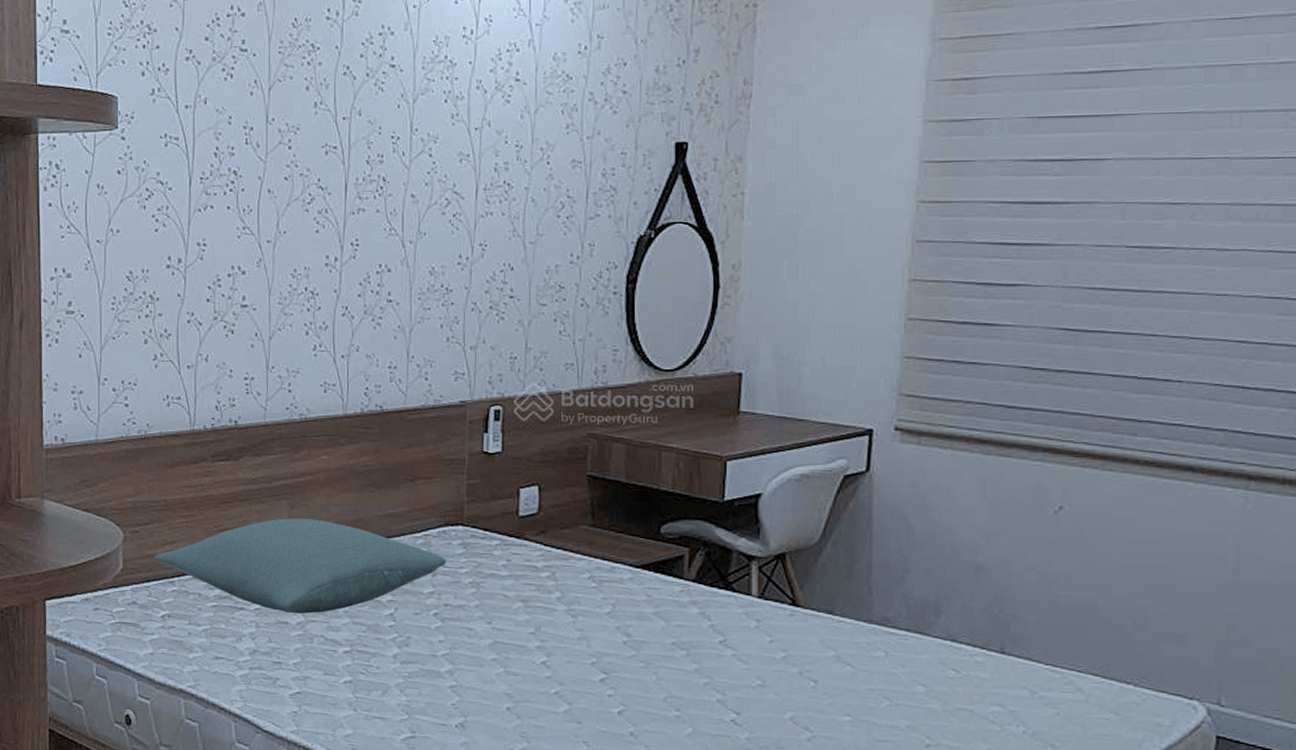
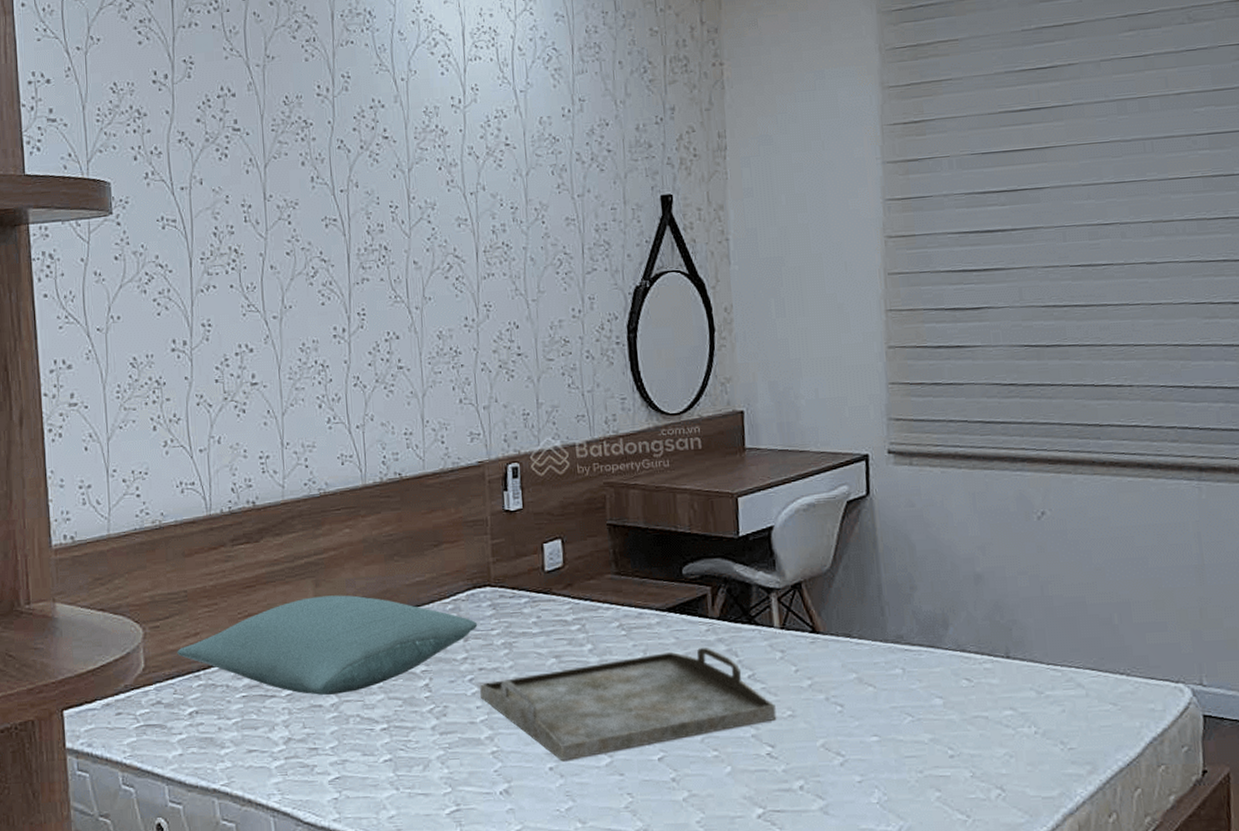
serving tray: none [443,607,745,703] -> present [479,647,777,762]

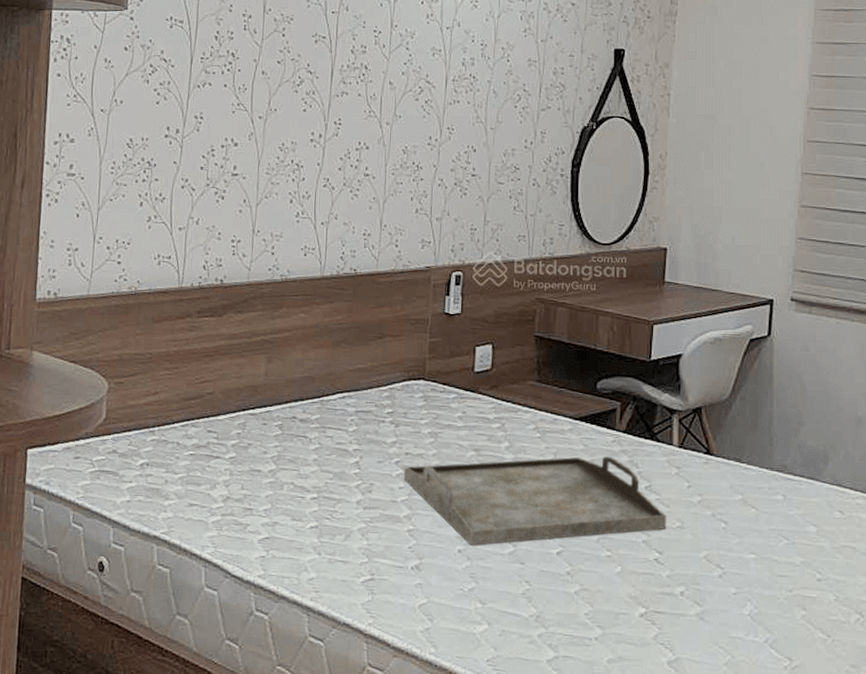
pillow: present [177,595,478,695] -> none [136,371,409,462]

